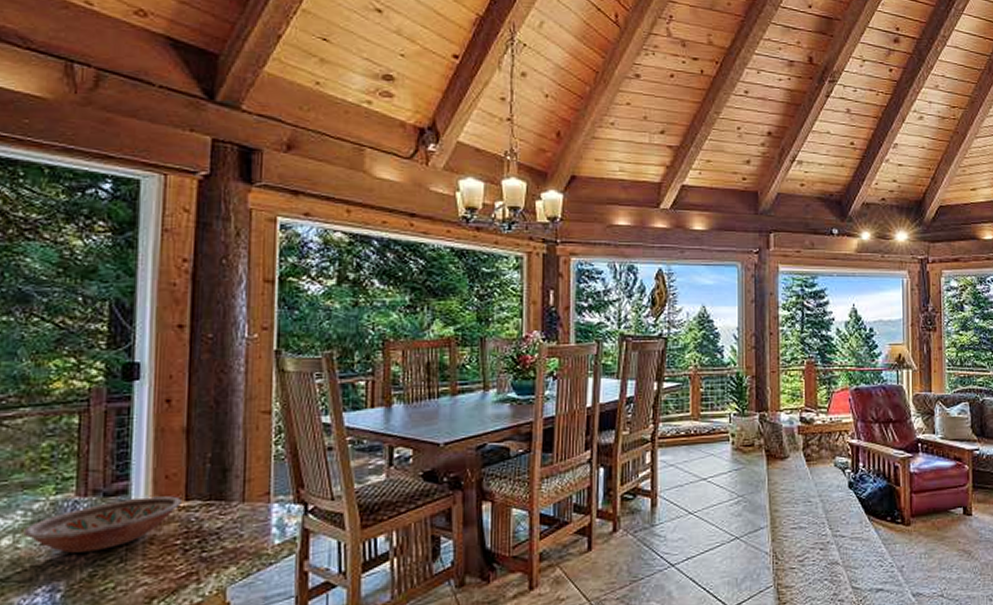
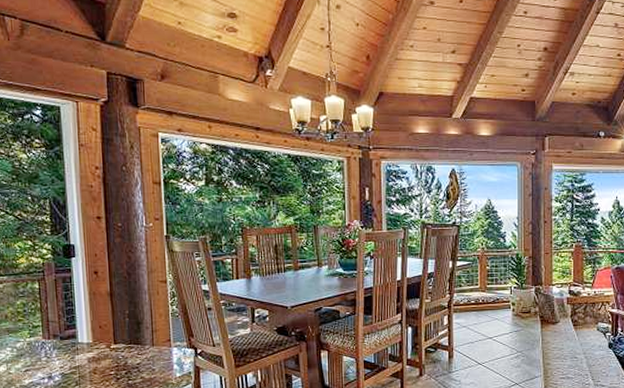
bowl: present [23,496,181,553] -> none [12,340,112,378]

